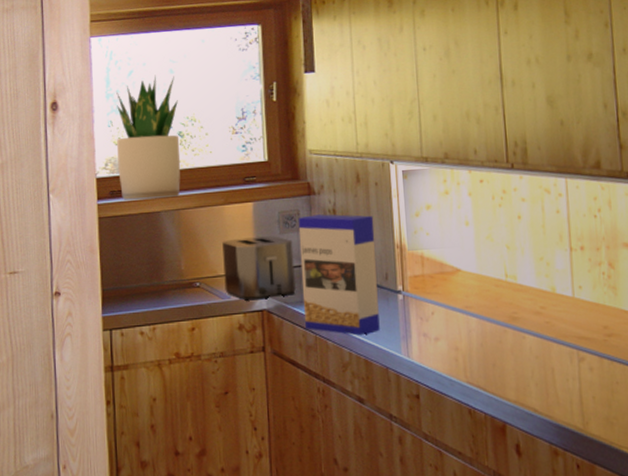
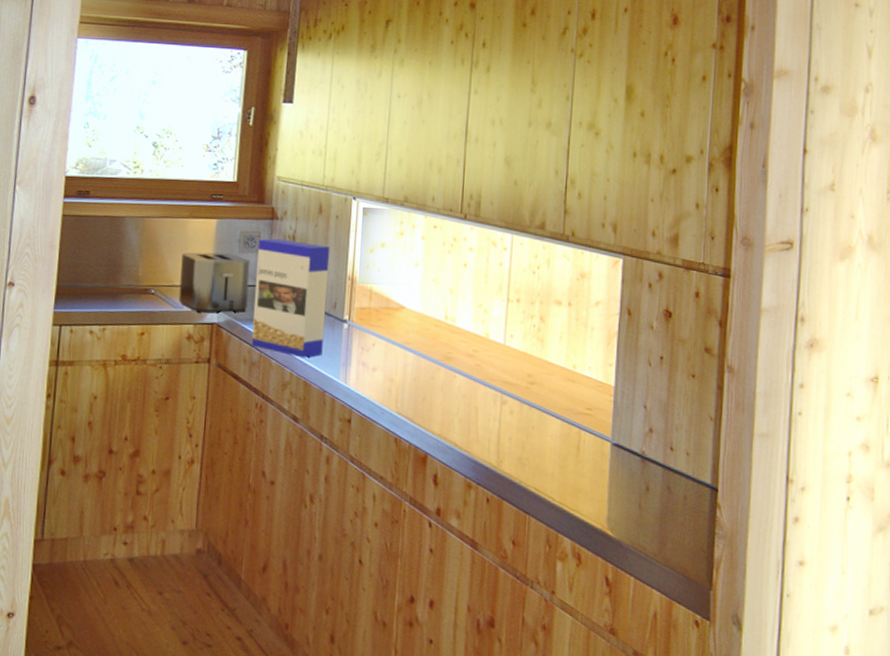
planter: present [116,75,181,200] -> none [88,84,157,205]

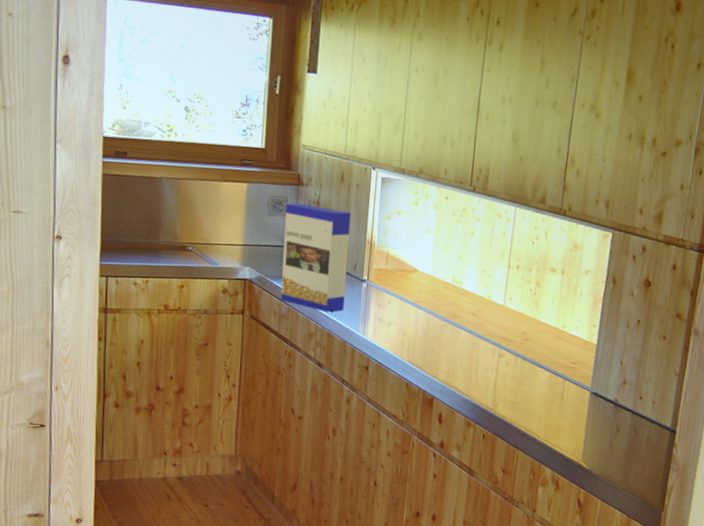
toaster: present [179,252,250,313] -> none [214,213,279,270]

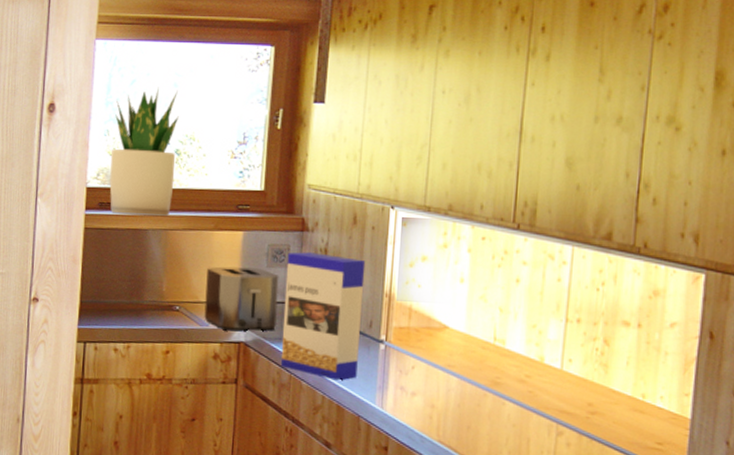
planter: none [124,47,187,168] -> present [109,87,179,217]
toaster: none [214,213,279,270] -> present [204,266,279,331]

